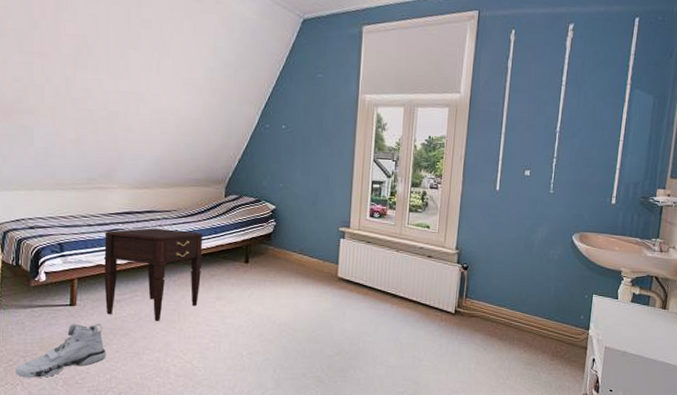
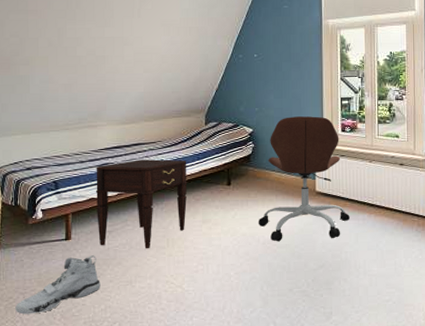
office chair: none [275,196,371,327] -> present [258,116,350,242]

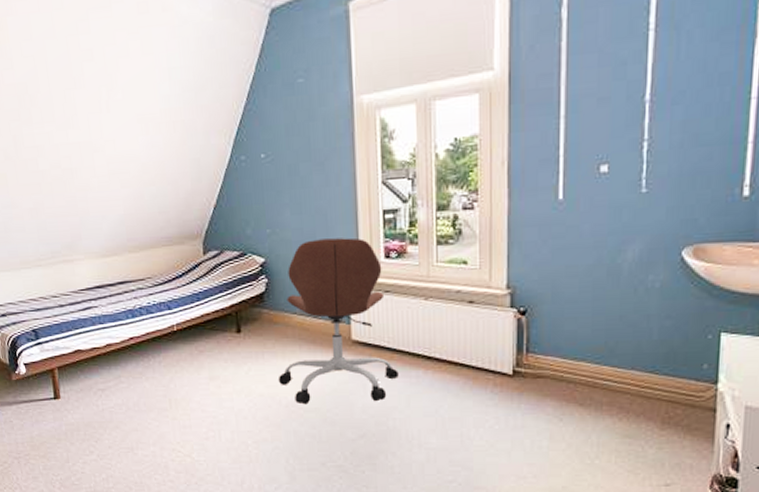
sneaker: present [15,255,101,315] -> none [11,417,99,481]
nightstand: present [96,159,188,249] -> none [78,301,189,411]

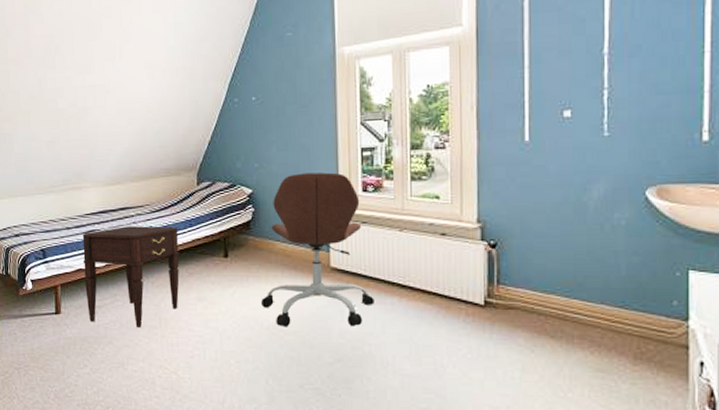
nightstand: none [78,301,189,411] -> present [82,226,179,328]

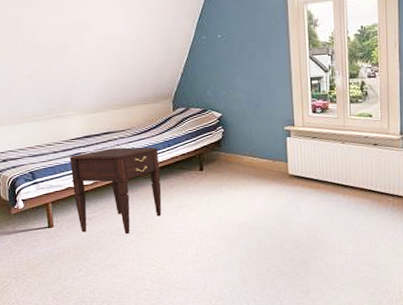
office chair: present [260,172,374,327] -> none [232,98,324,225]

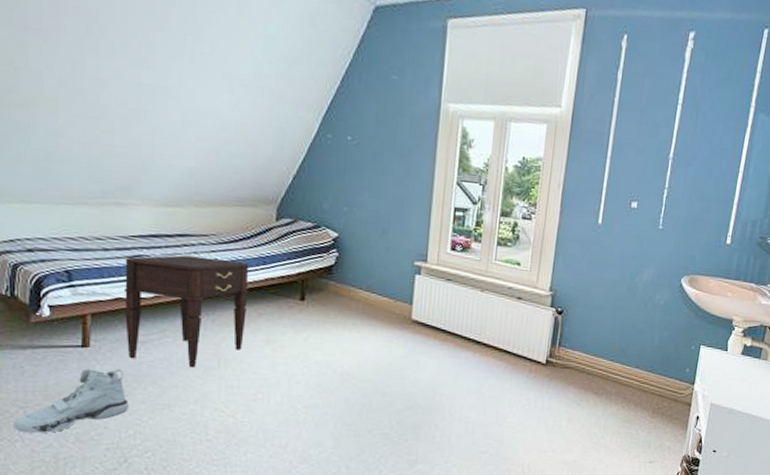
sneaker: none [10,241,87,297] -> present [13,369,129,434]

